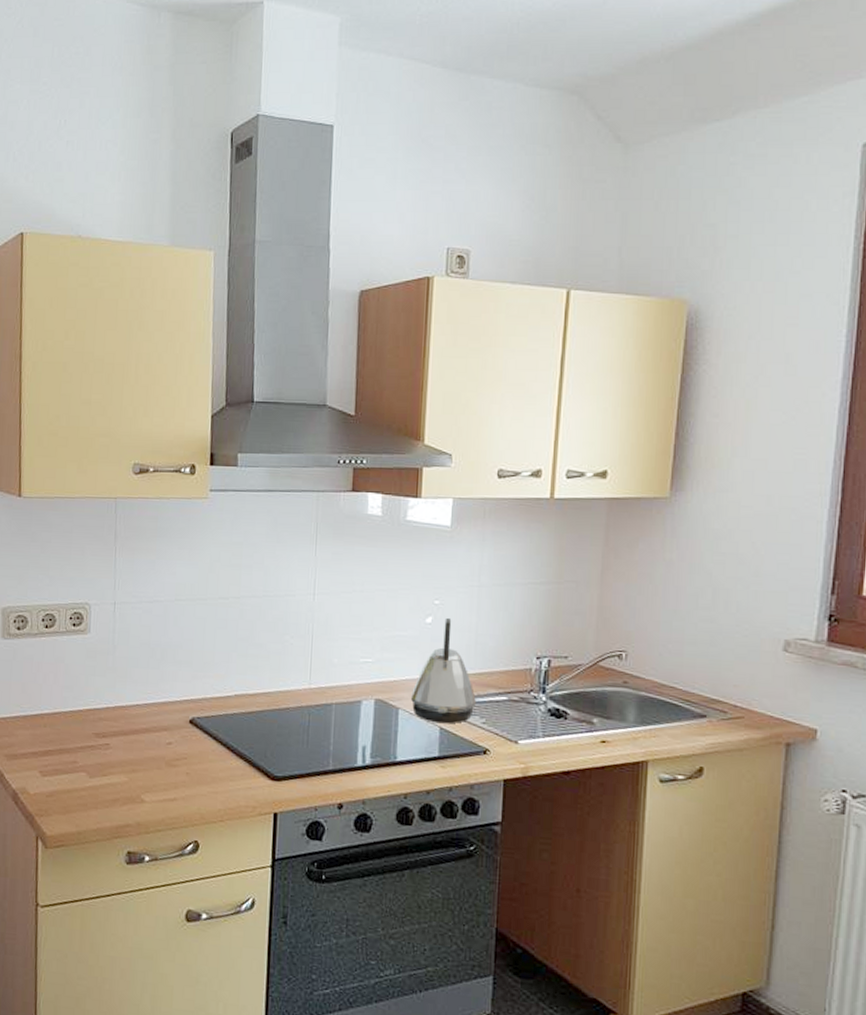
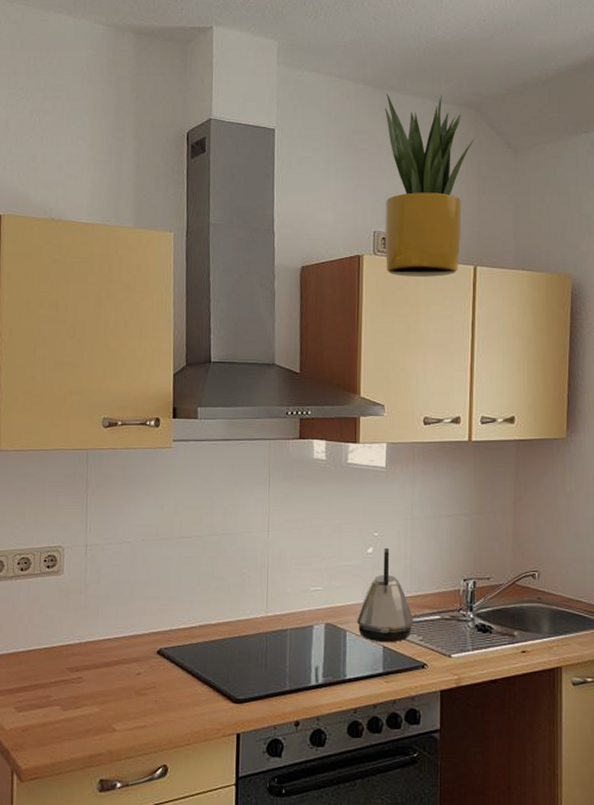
planter: none [460,77,576,303] -> present [385,93,475,277]

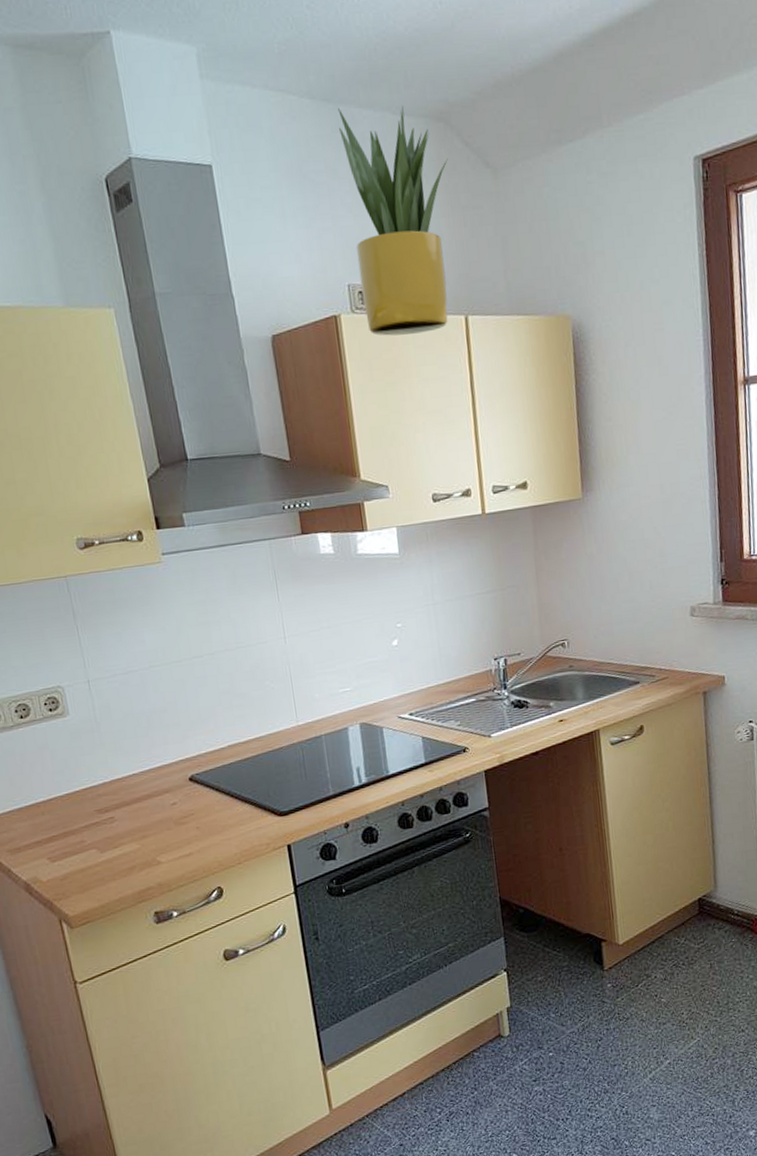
kettle: present [356,547,413,643] -> none [390,637,449,734]

